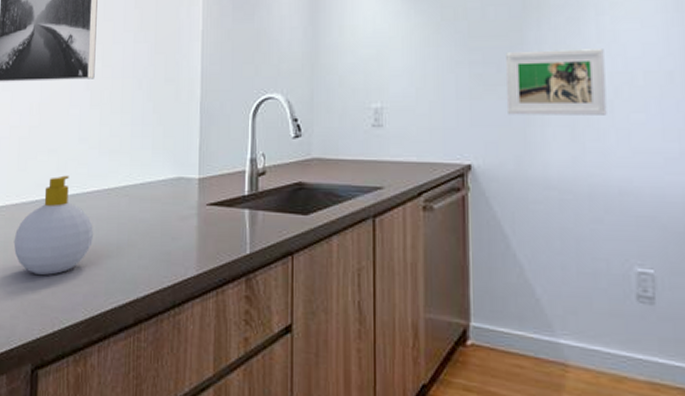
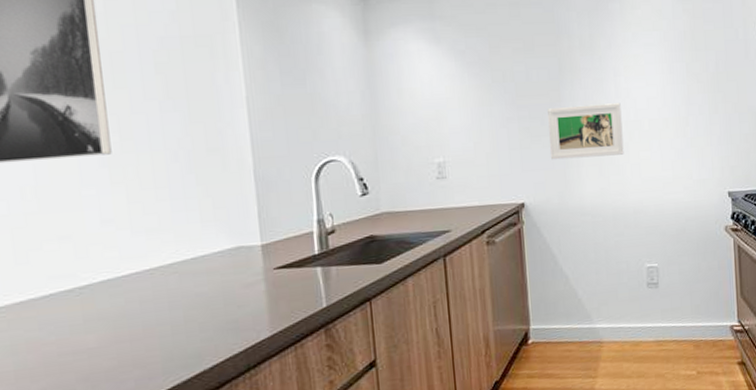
soap bottle: present [13,175,93,275] -> none [25,262,138,372]

